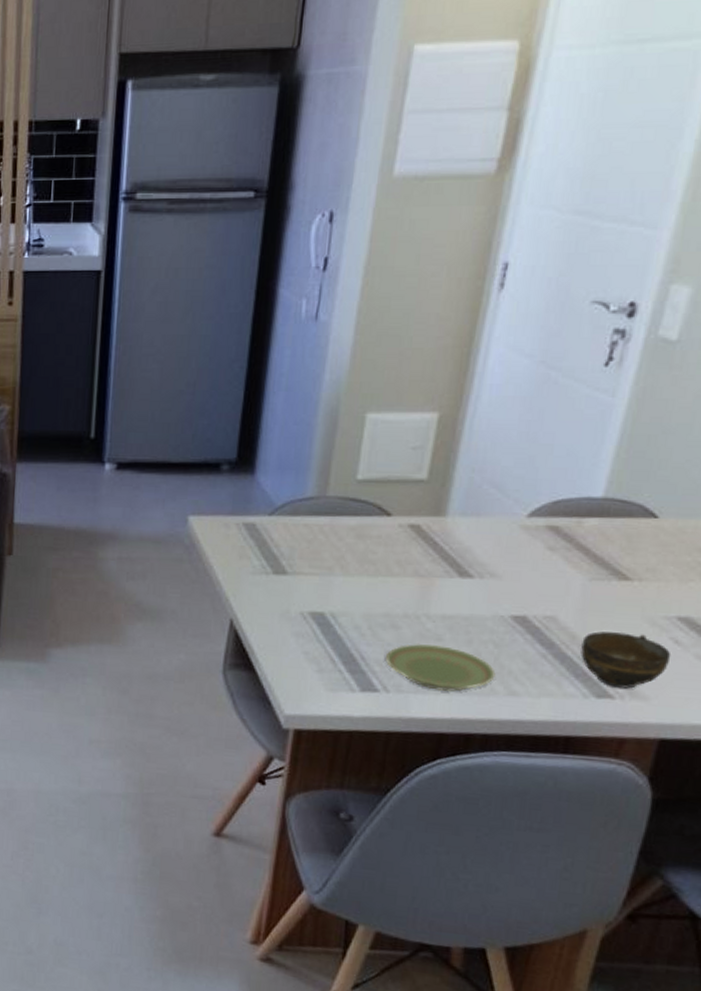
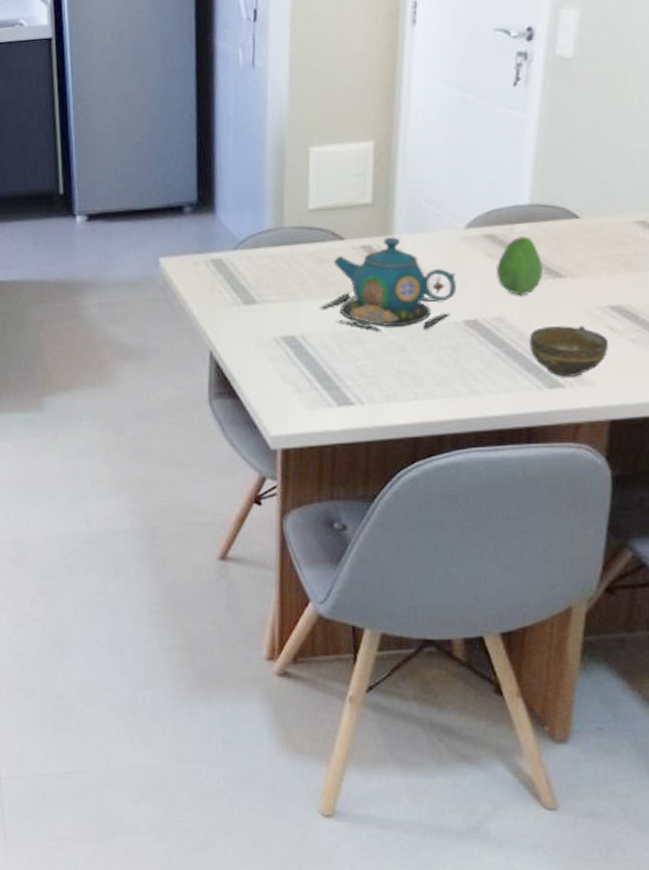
teapot: none [355,518,510,621] -> present [320,237,456,331]
plate: present [386,643,496,691] -> none [357,355,457,397]
fruit: none [555,532,609,596] -> present [496,236,543,296]

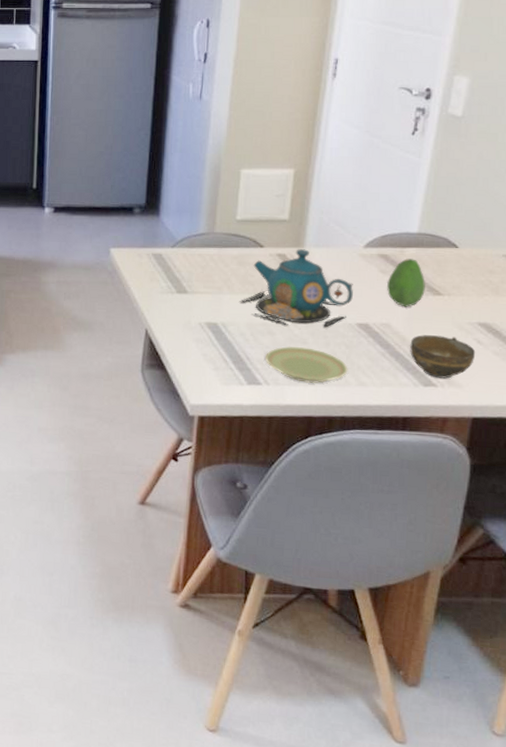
plate: none [357,355,457,397] -> present [266,346,348,383]

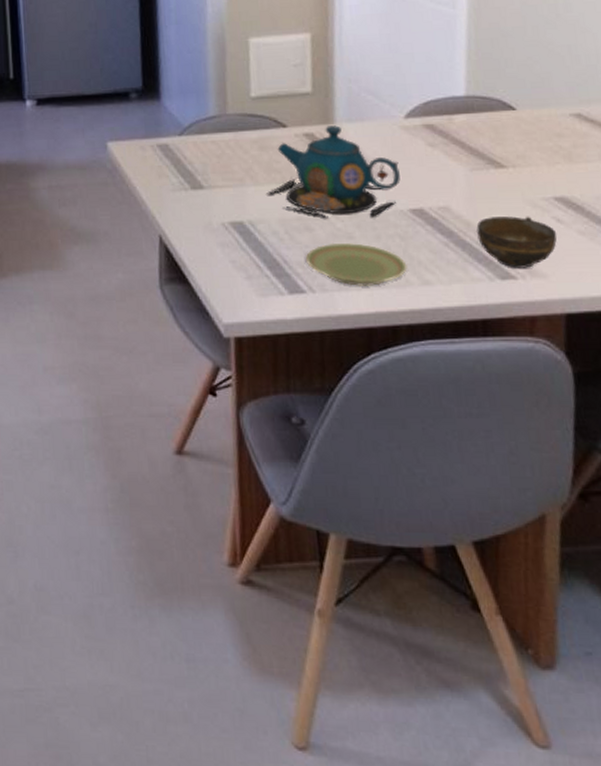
fruit: present [387,258,425,307] -> none [438,127,485,185]

